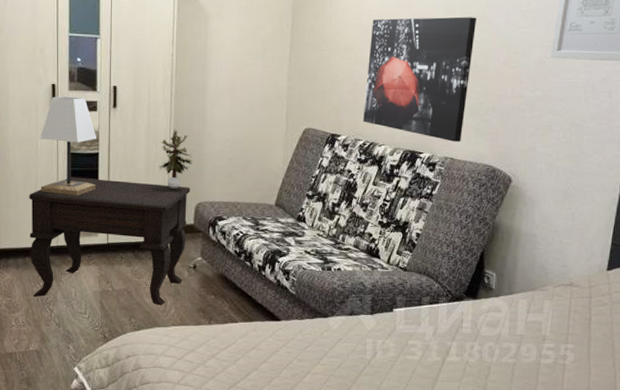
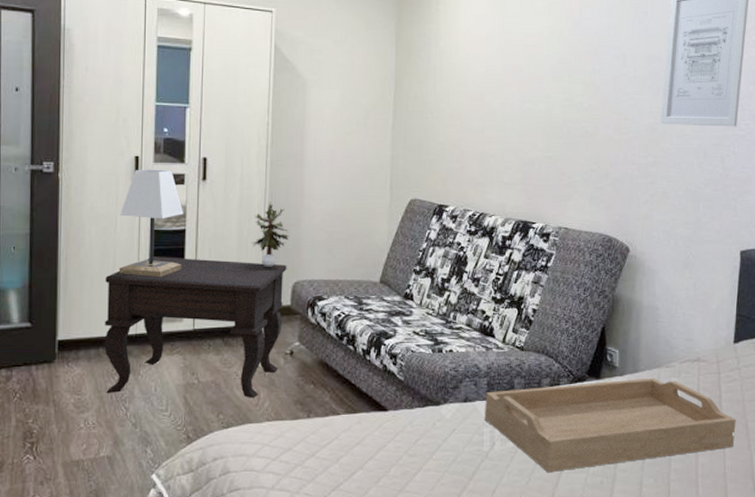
wall art: present [363,16,476,142] -> none [472,83,584,211]
serving tray: none [367,299,603,380] -> present [484,377,736,472]

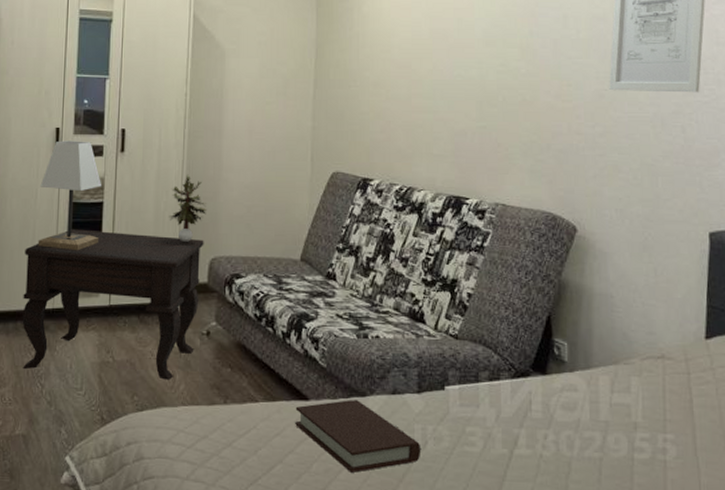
book: none [375,408,490,474] -> present [295,399,421,473]
serving tray: present [484,377,736,472] -> none [414,375,712,479]

